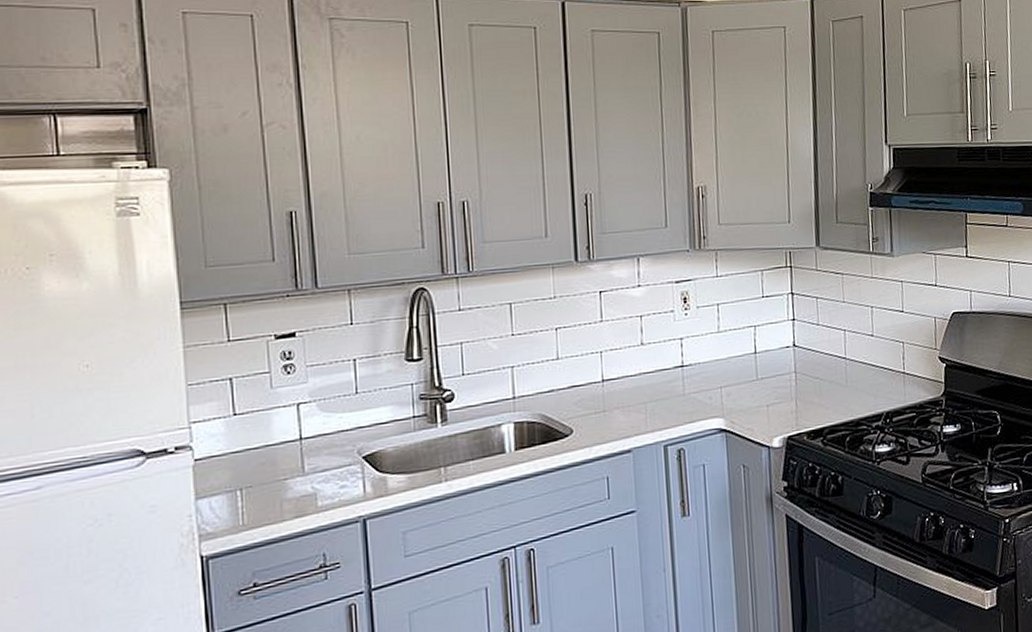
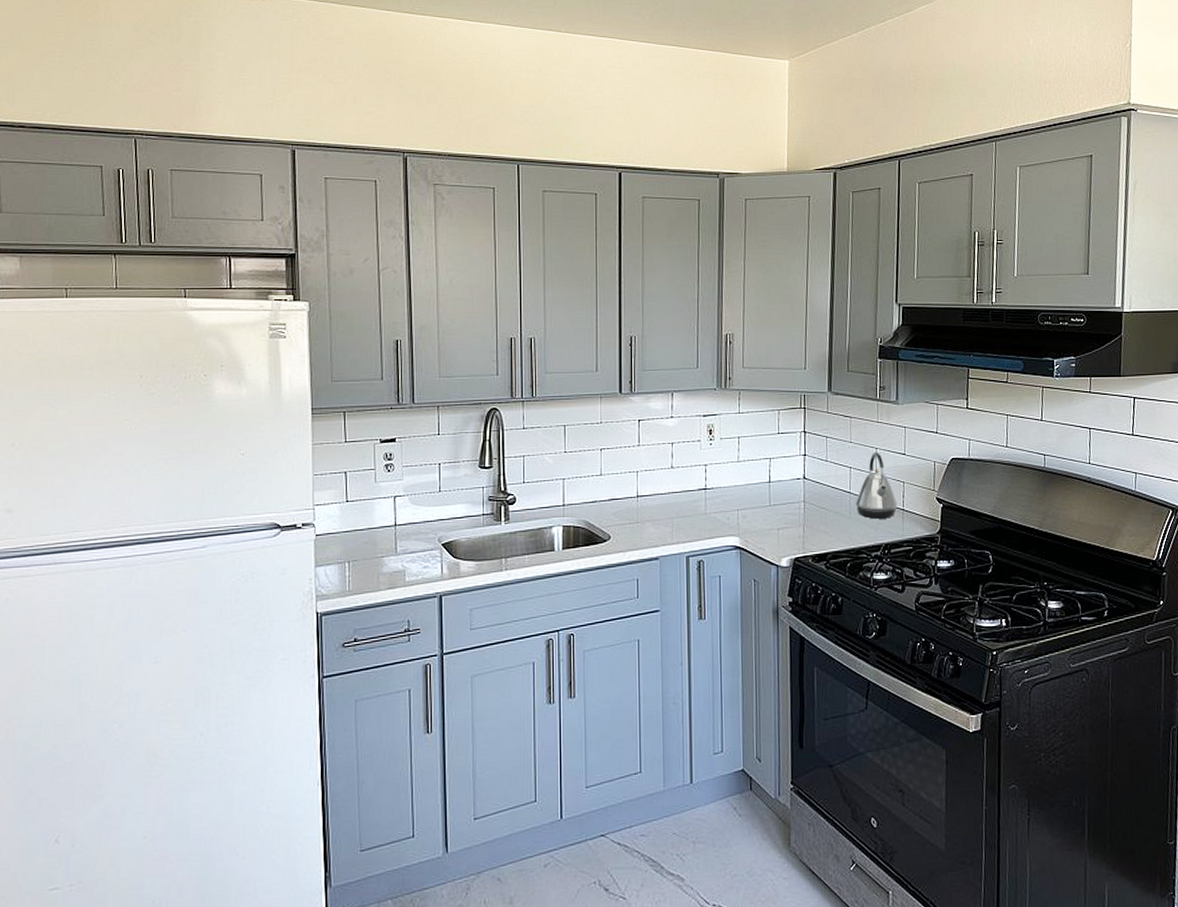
kettle: none [852,311,898,386] -> present [855,452,898,519]

